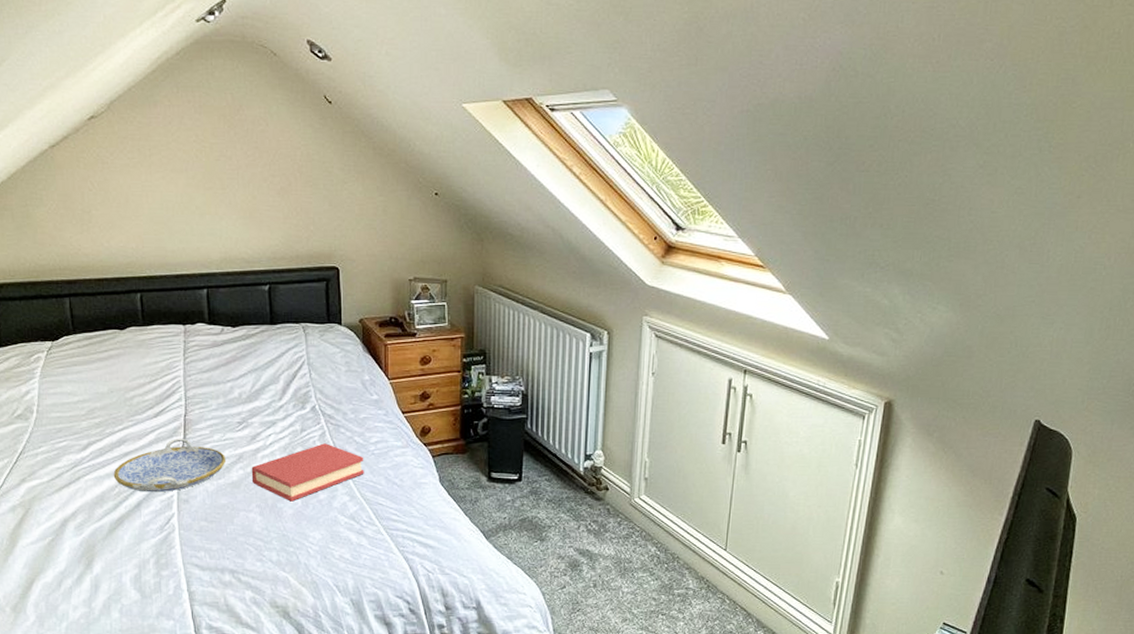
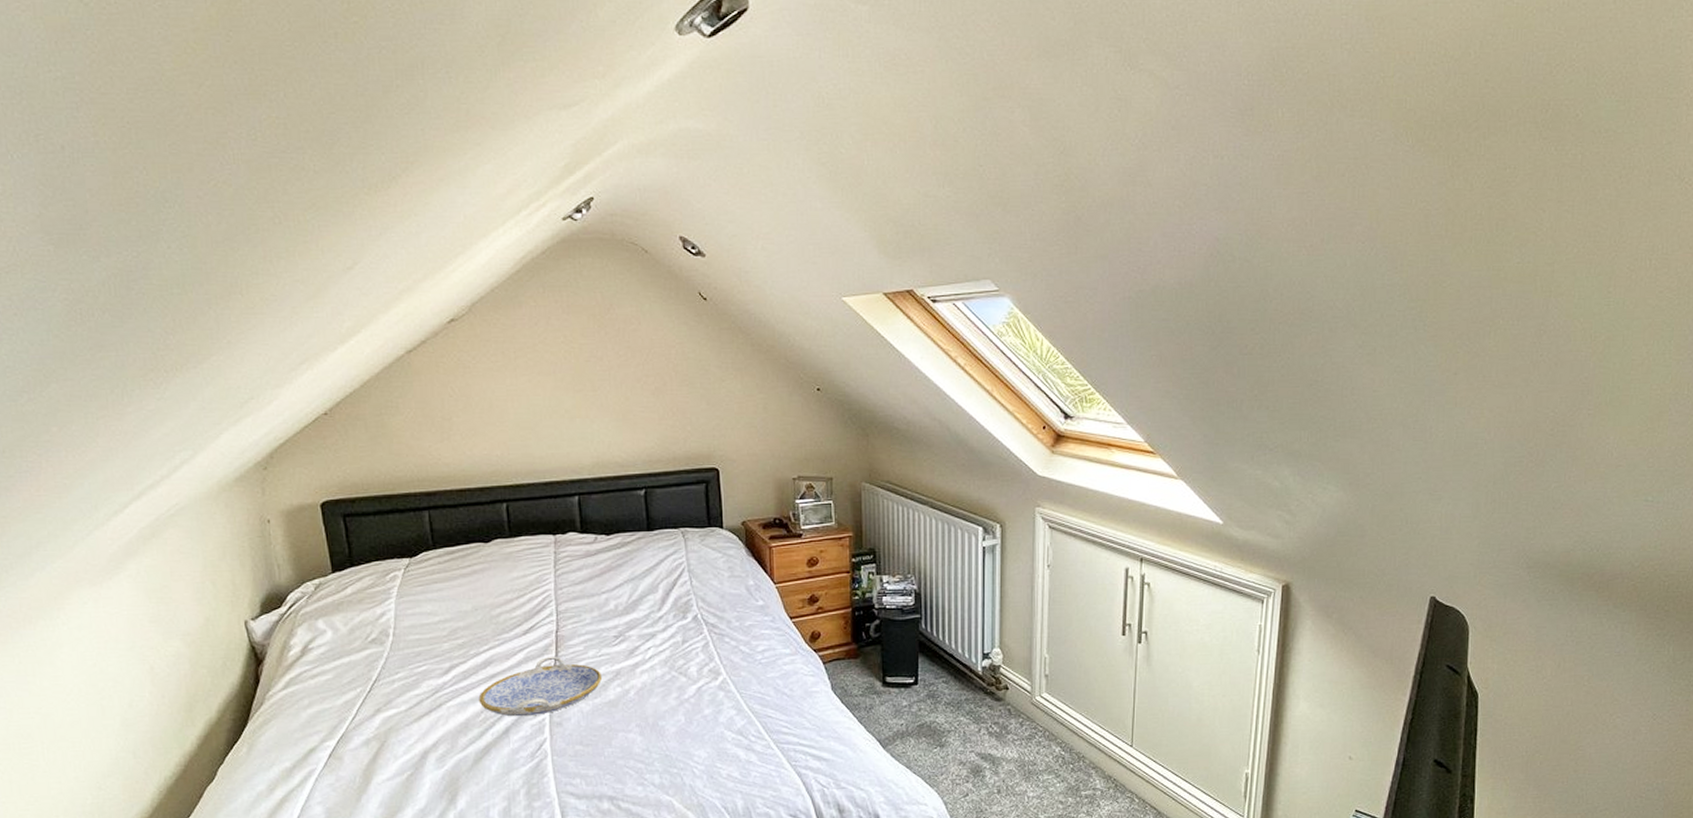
hardback book: present [251,443,364,502] -> none [629,654,752,719]

